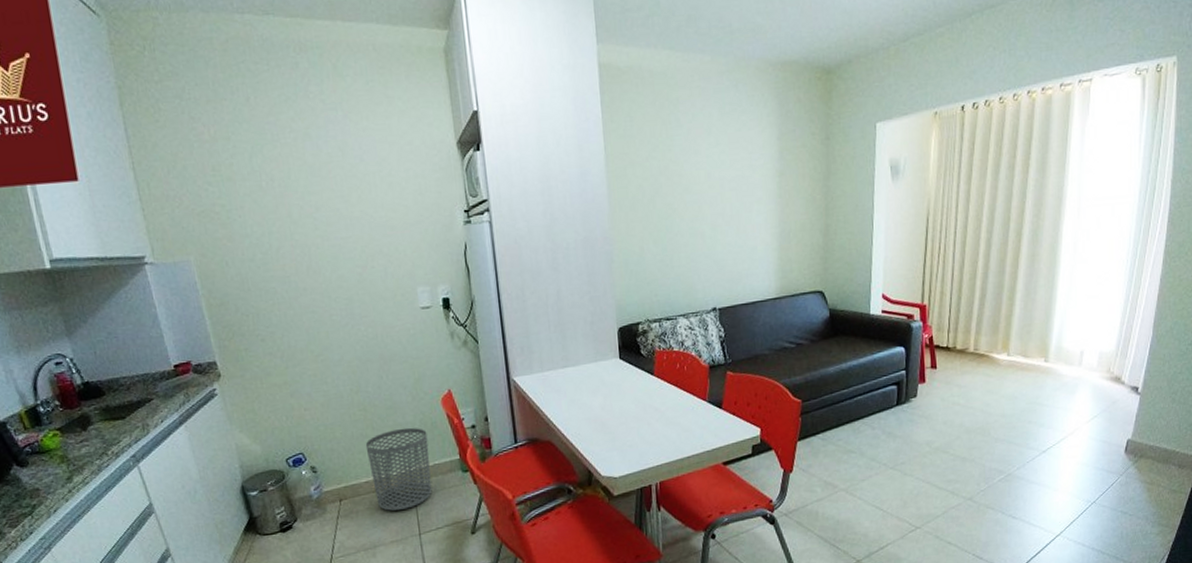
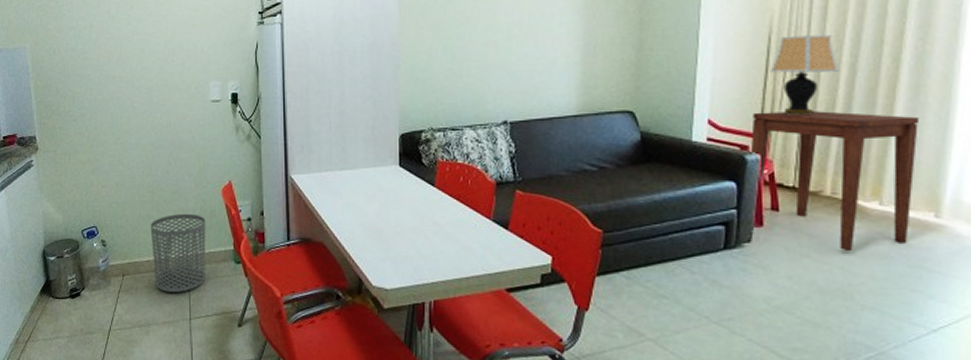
side table: none [914,280,1035,397] -> present [750,111,920,252]
table lamp: none [928,214,979,287] -> present [770,34,839,116]

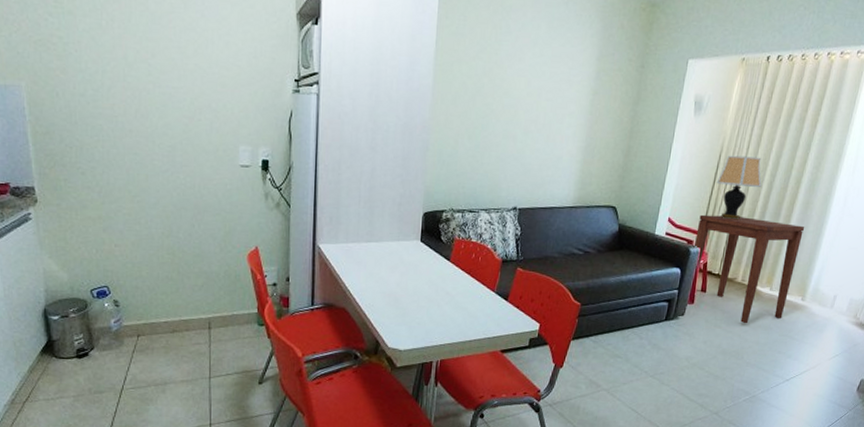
waste bin: present [150,213,206,292] -> none [169,276,230,353]

